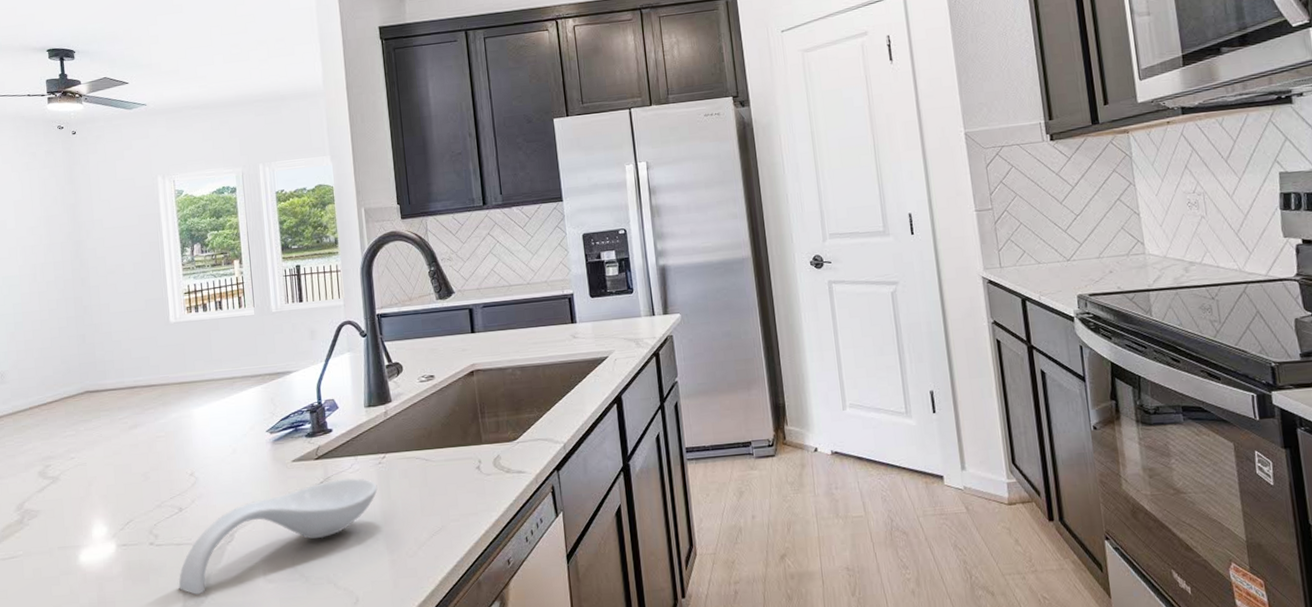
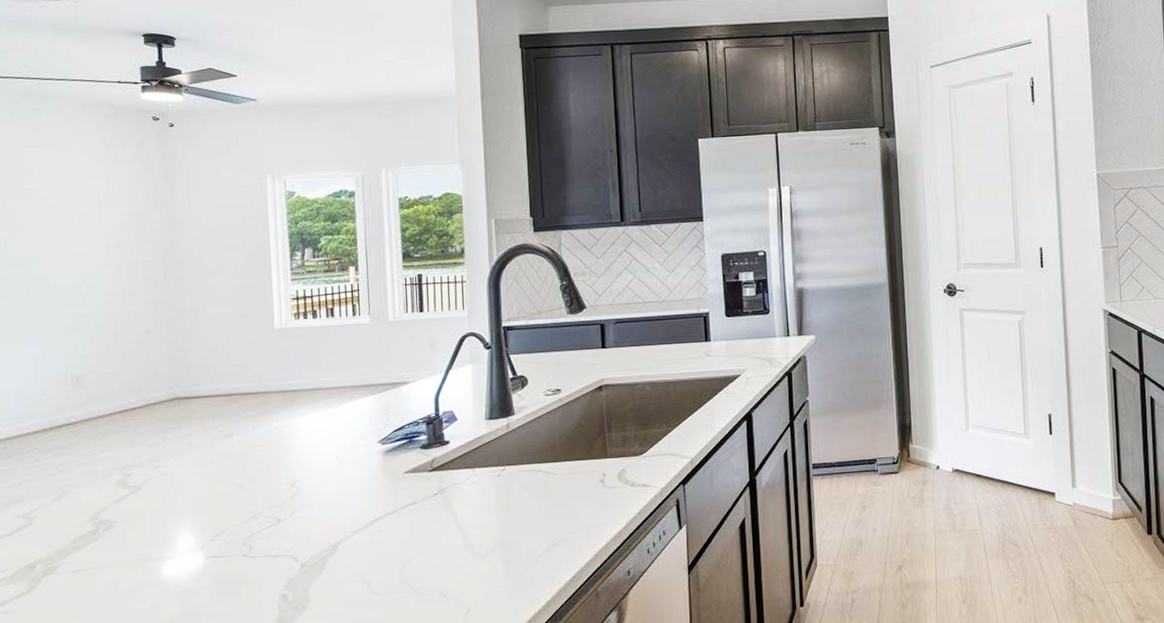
spoon rest: present [178,477,378,595] -> none [273,489,495,607]

